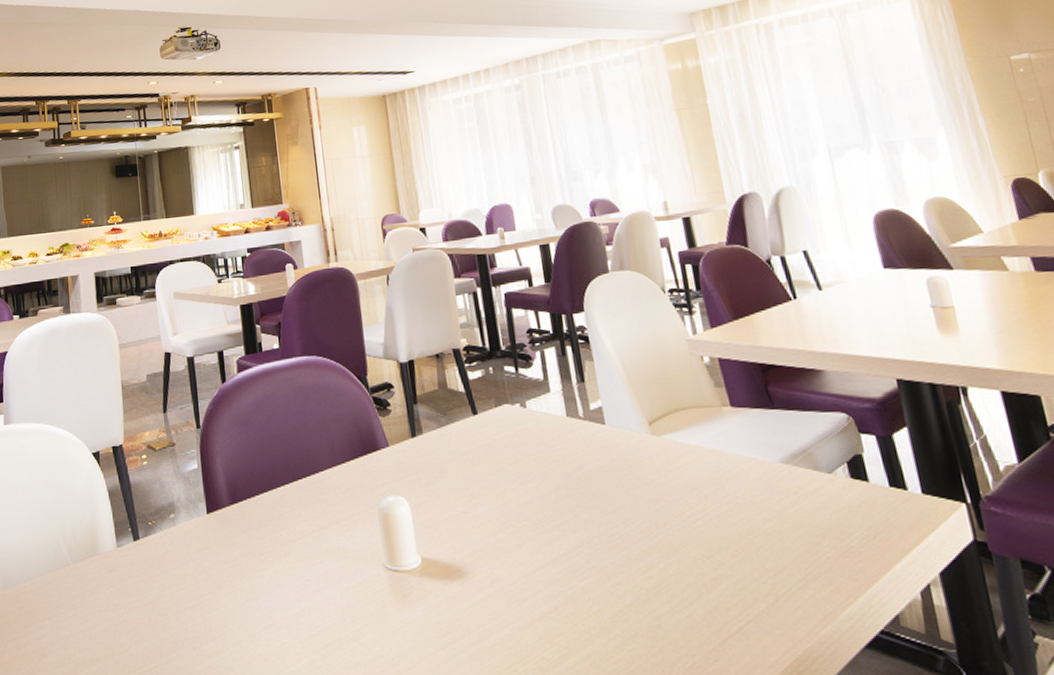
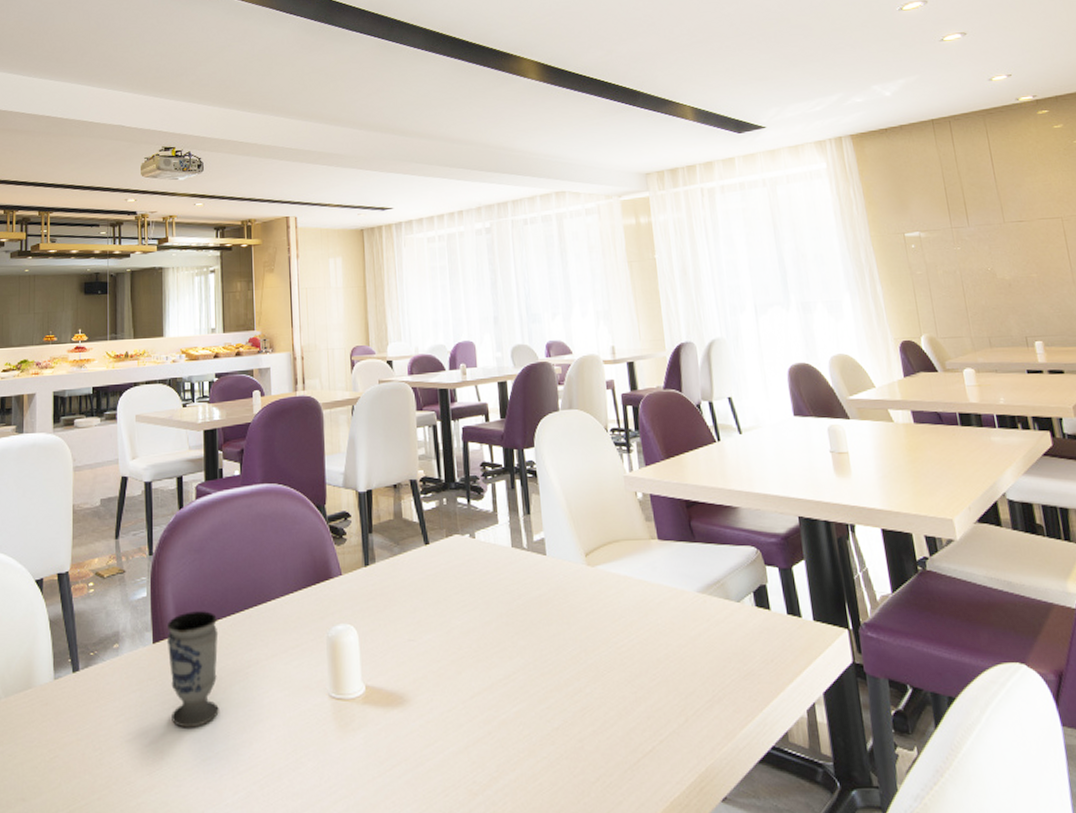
cup: none [219,482,276,596] -> present [166,611,219,728]

